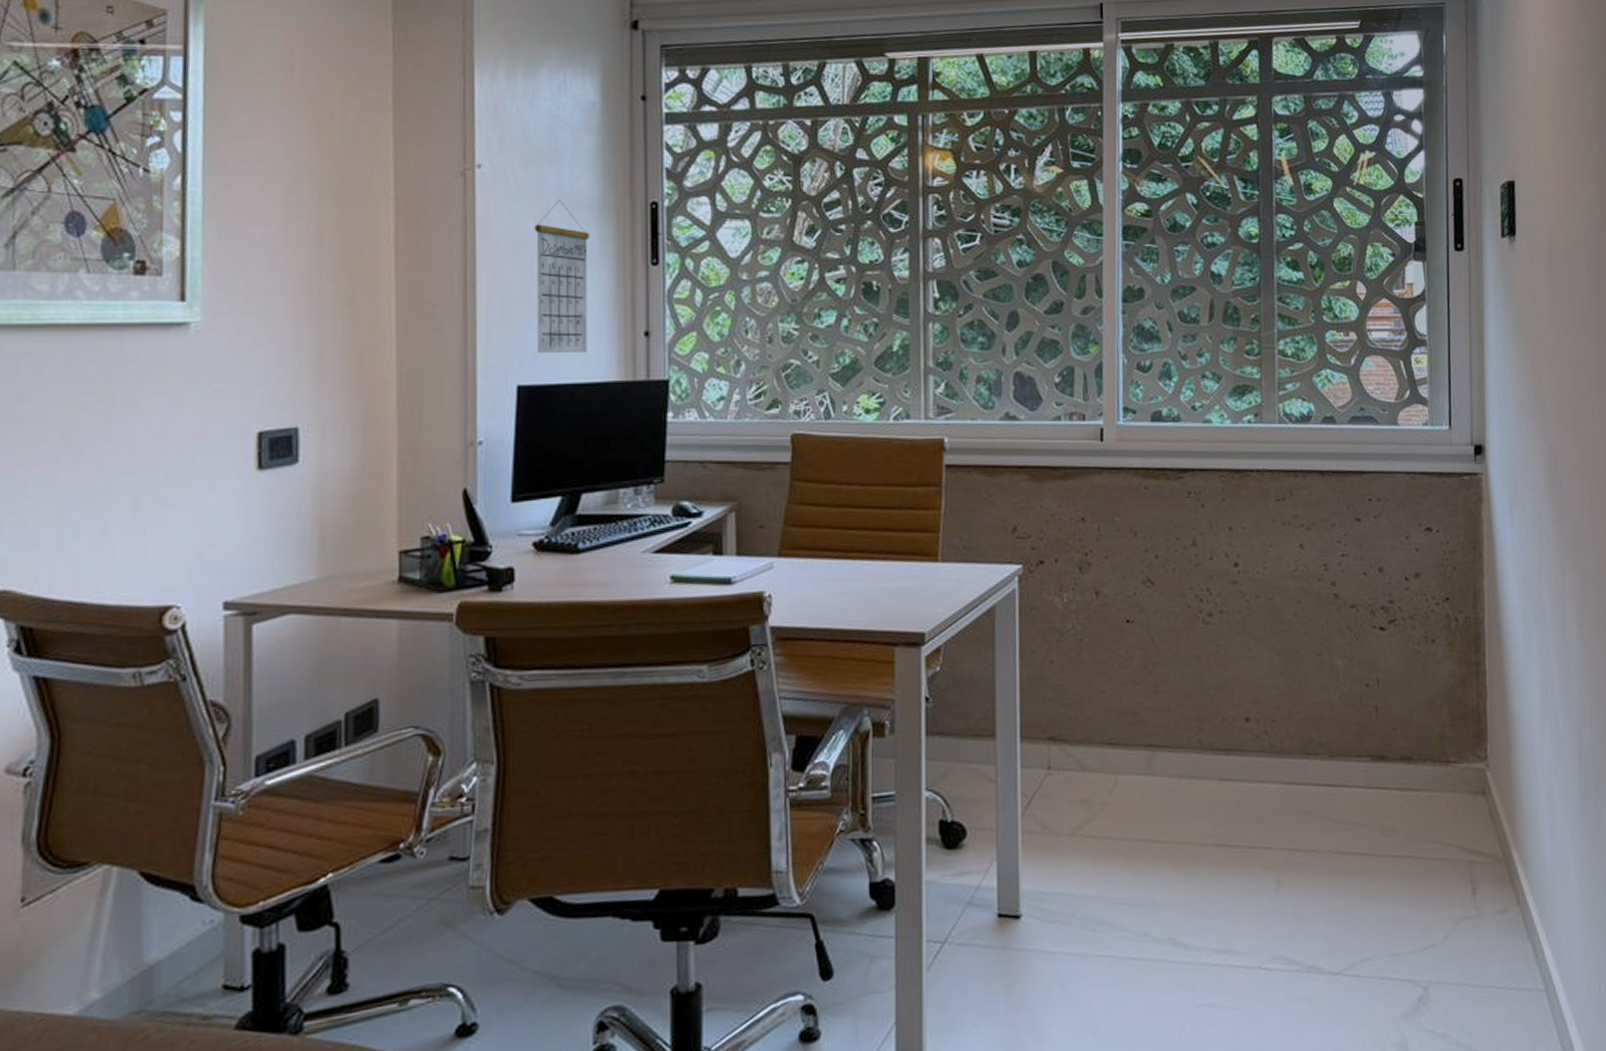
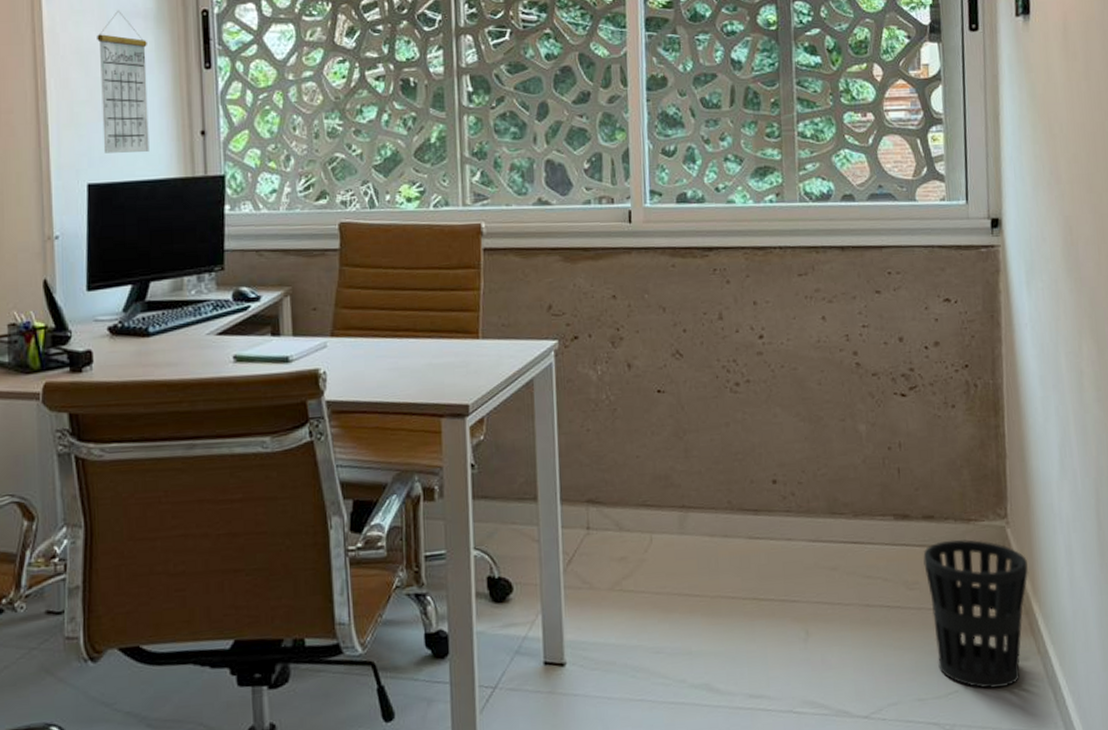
wastebasket: none [1400,783,1508,942] -> present [923,539,1028,689]

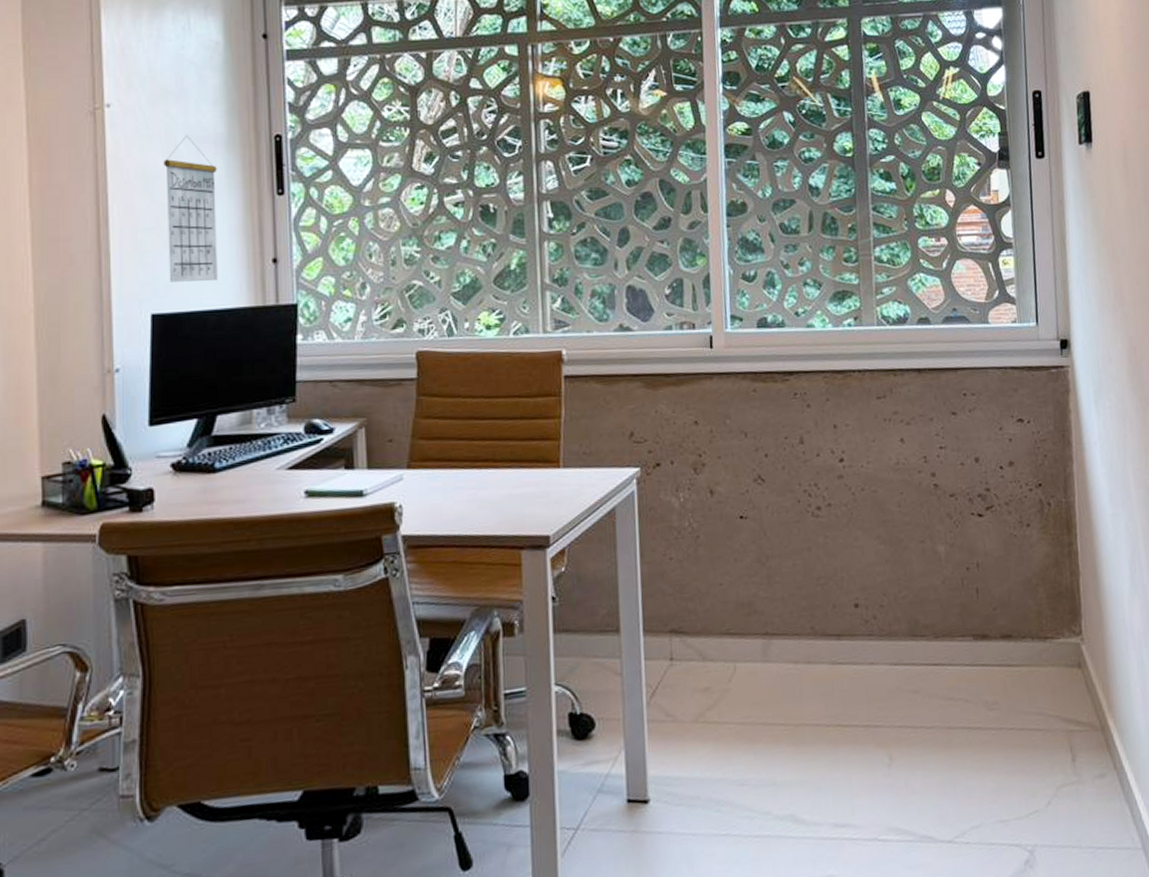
wastebasket: present [923,539,1028,689] -> none [1002,657,1103,807]

